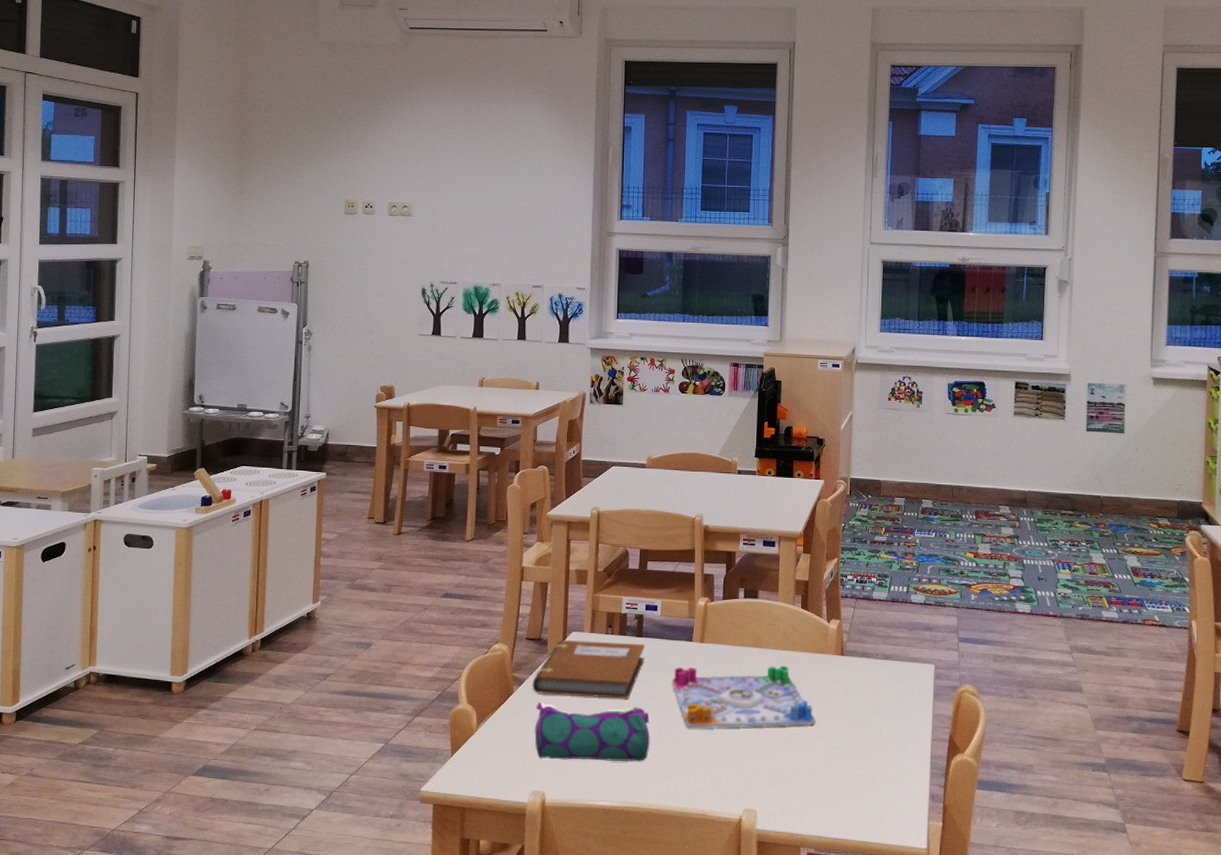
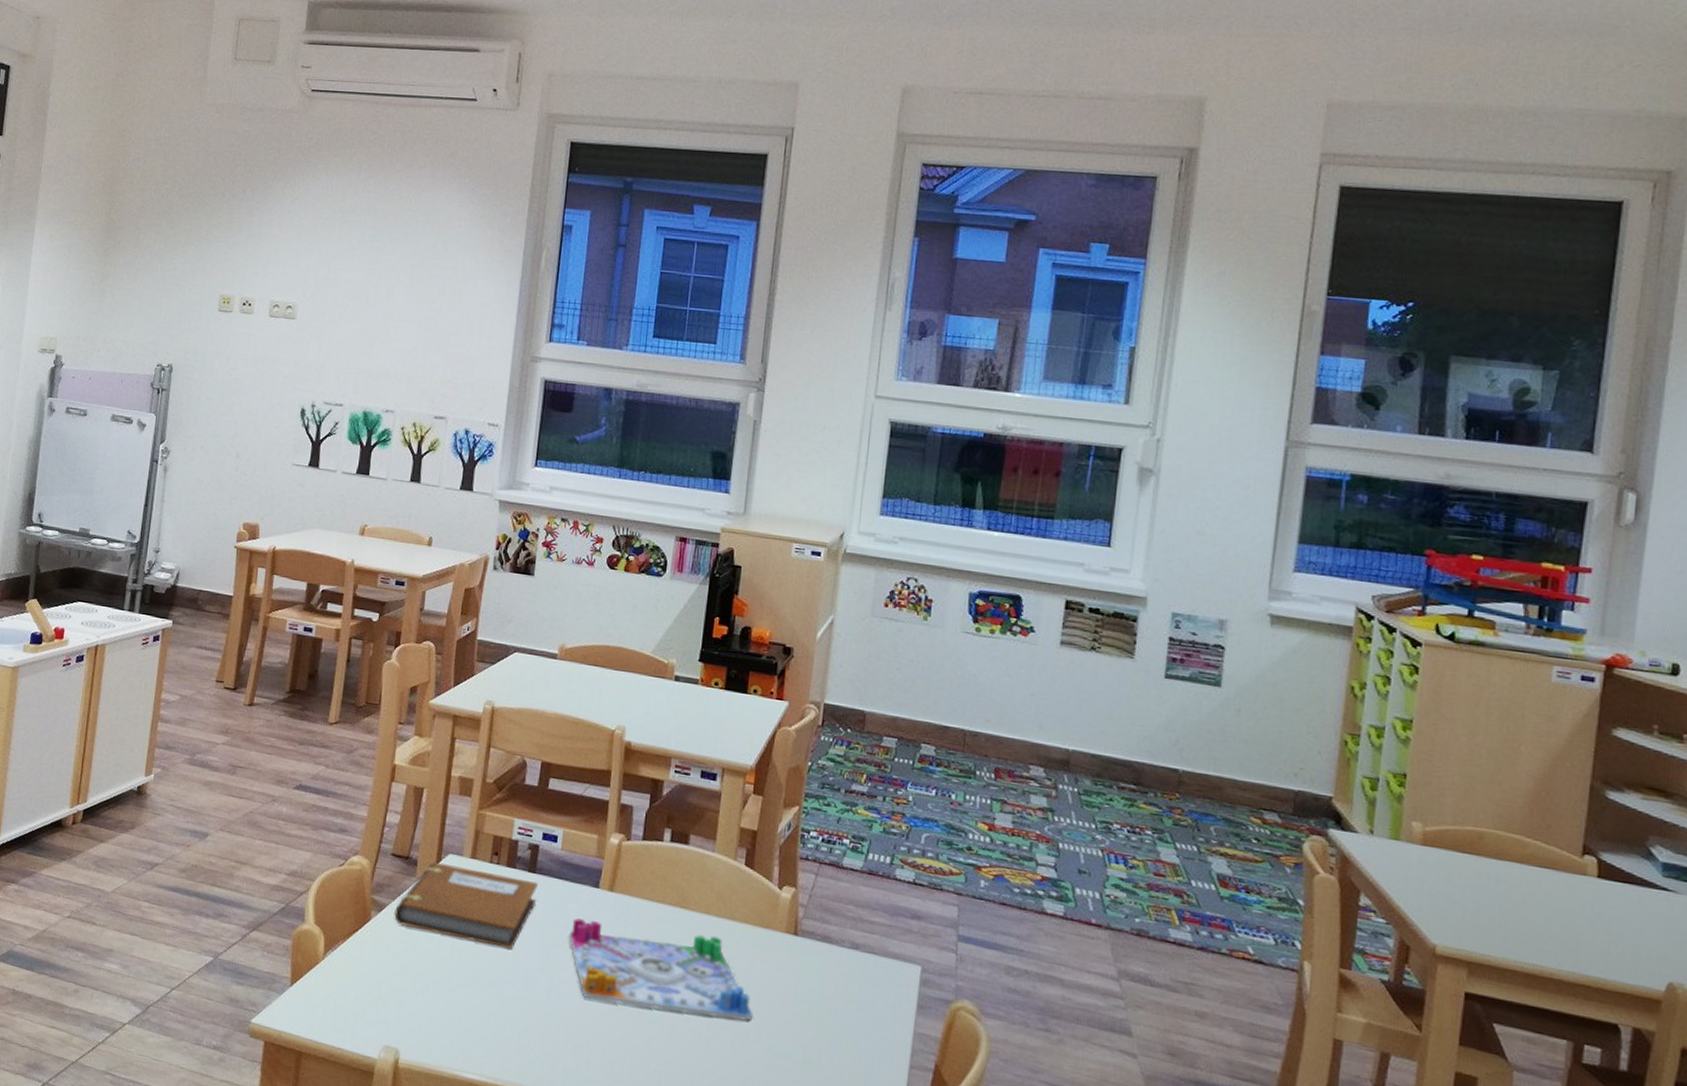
pencil case: present [534,702,650,762] -> none [392,935,537,1031]

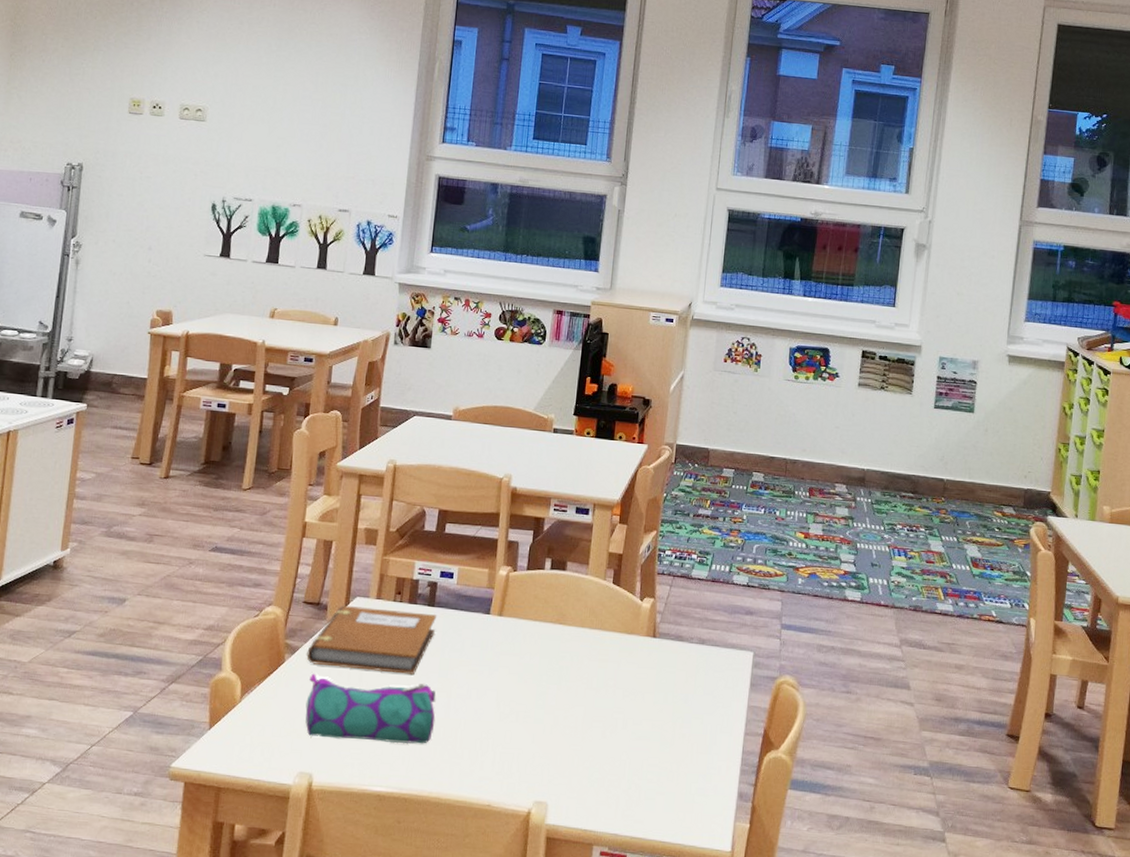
pencil case: none [392,935,537,1031] -> present [305,673,436,744]
board game: present [568,918,753,1021] -> none [463,642,620,713]

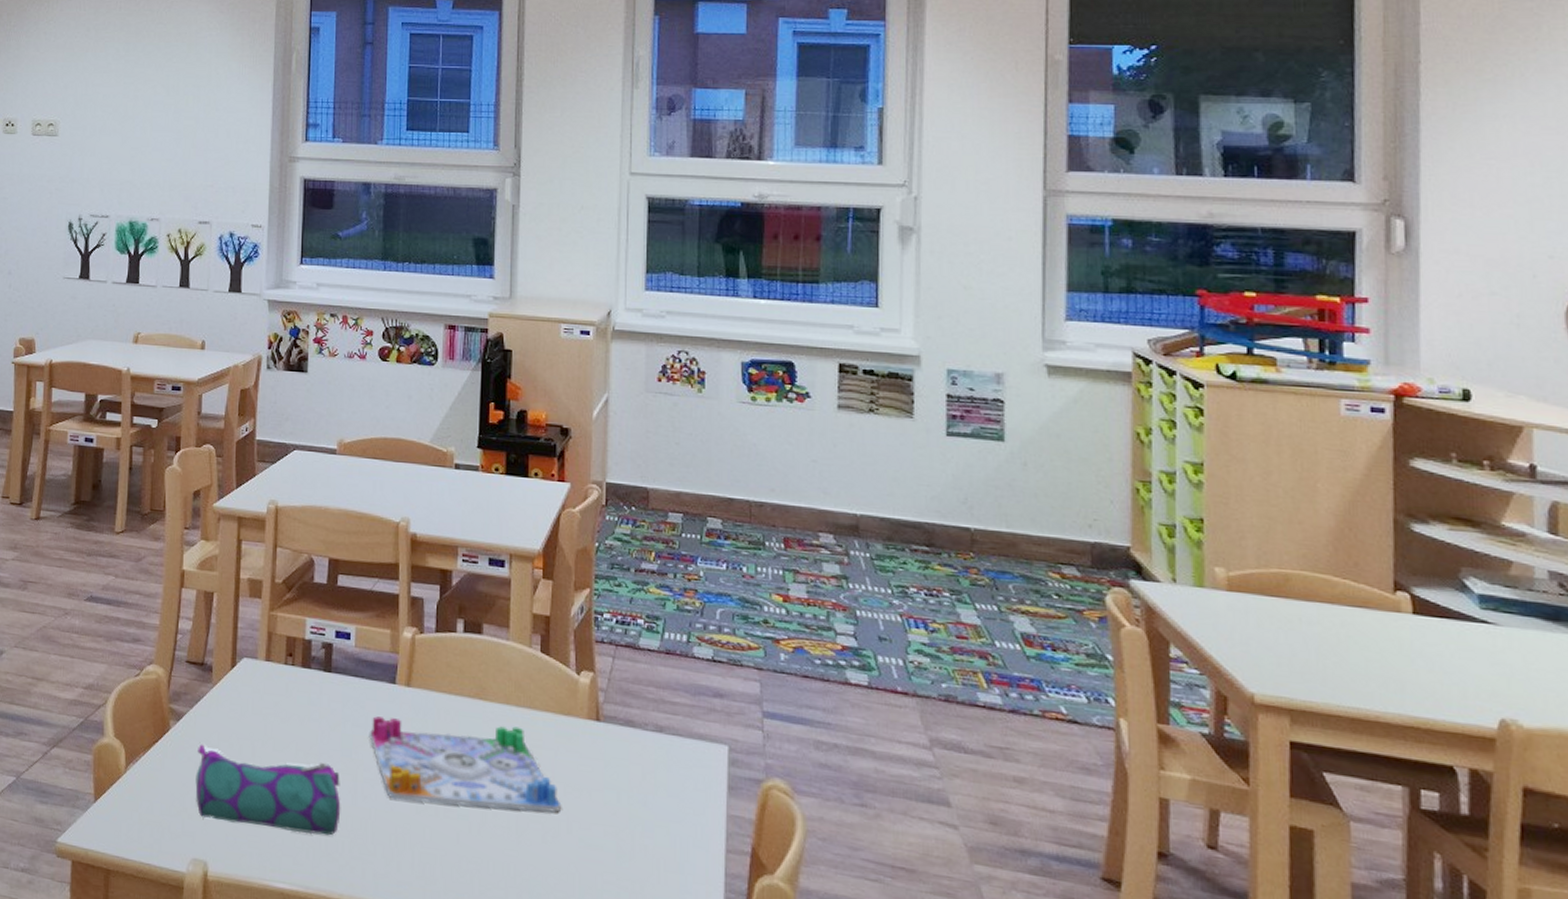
notebook: present [306,606,437,675] -> none [193,667,335,752]
board game: none [463,642,620,713] -> present [369,716,562,813]

